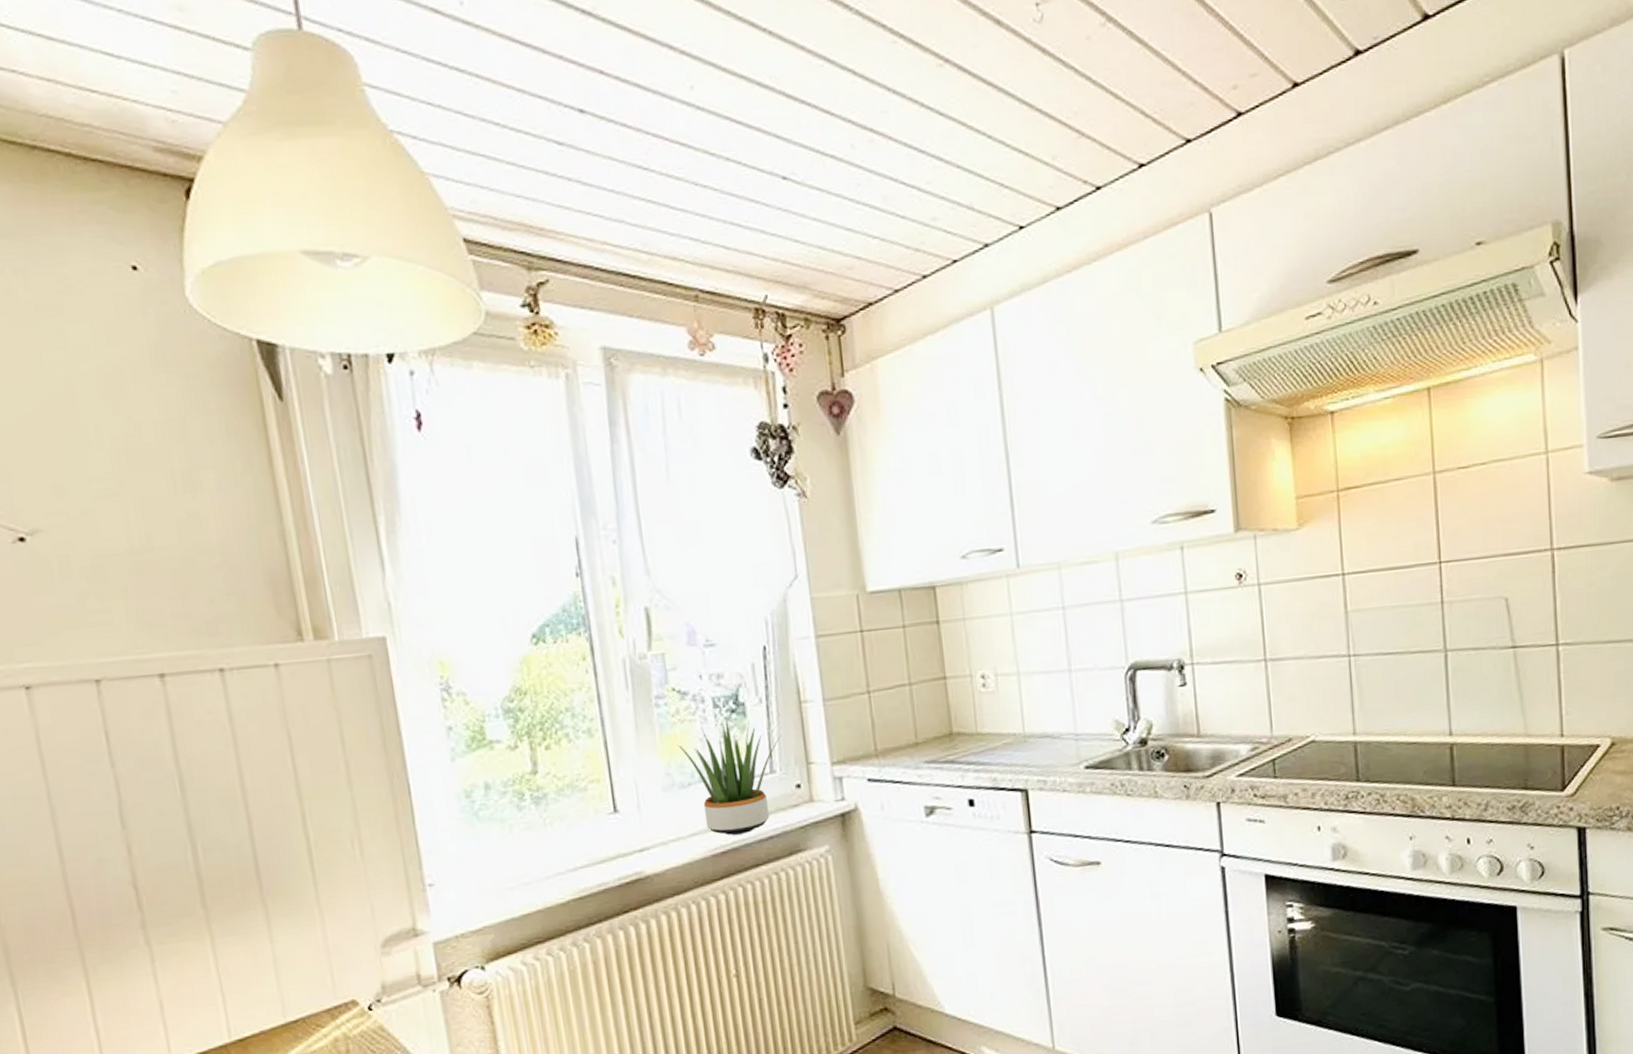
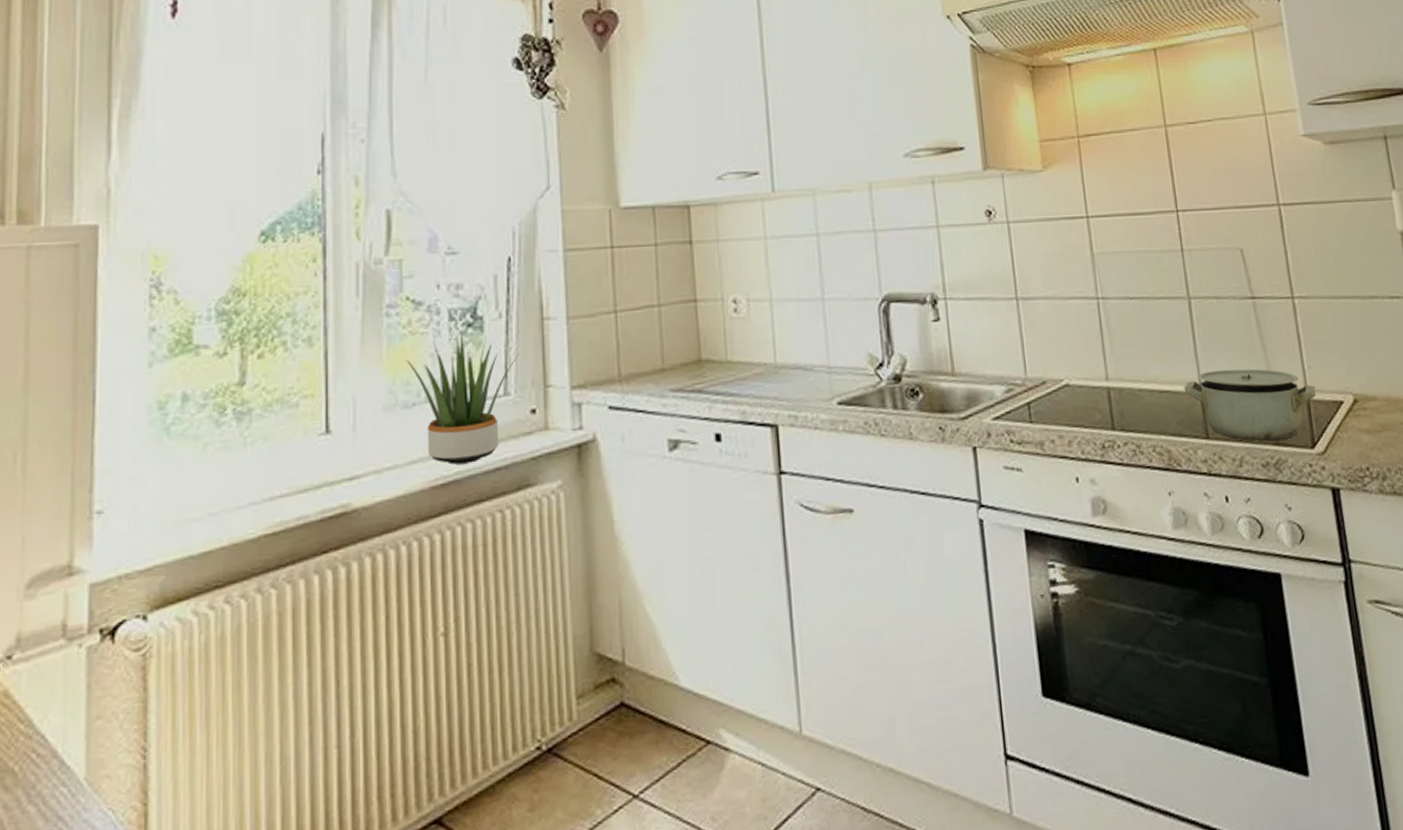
saucepan: none [1433,717,1572,786] -> present [1184,368,1317,441]

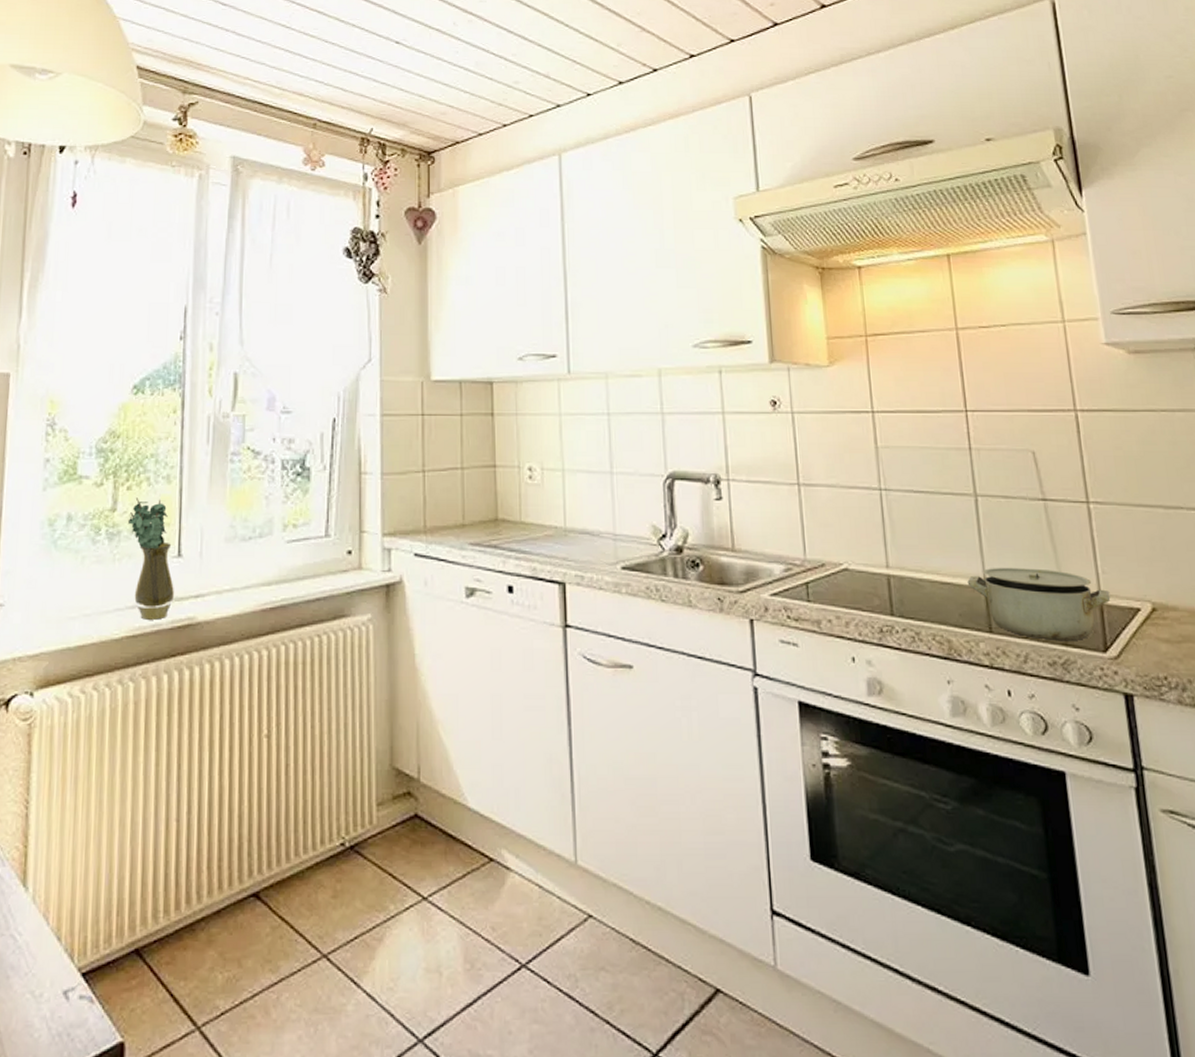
vase: none [260,366,324,513] -> present [127,497,175,620]
potted plant: present [405,333,519,465] -> none [244,481,340,592]

